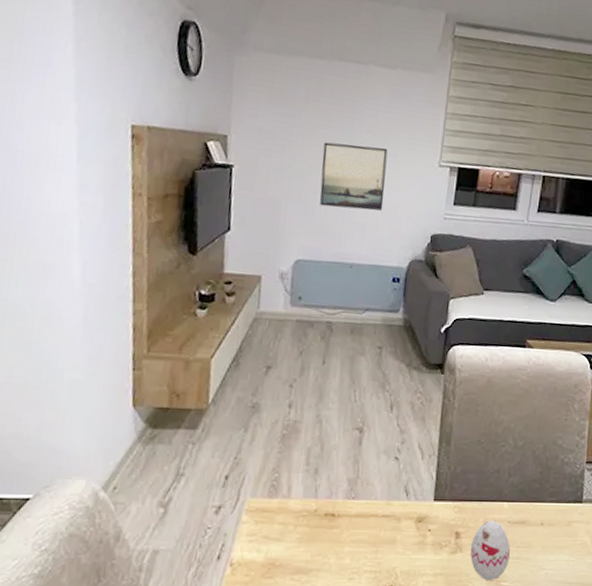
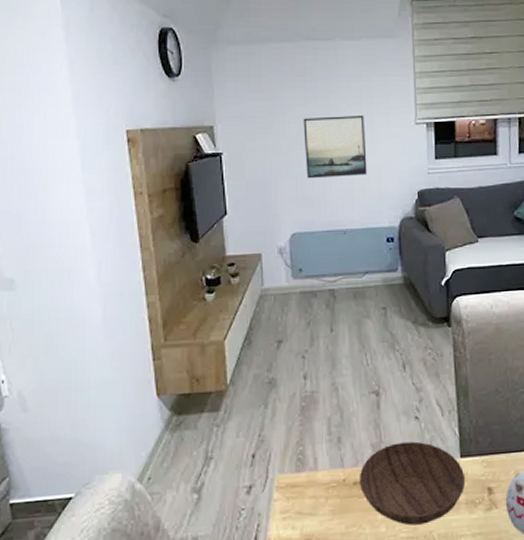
bowl: none [330,480,436,560] -> present [359,441,466,526]

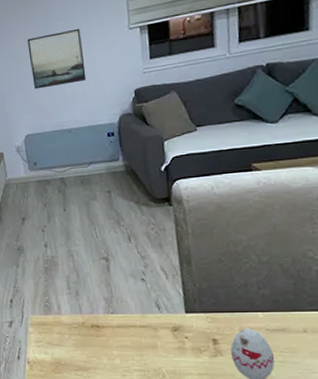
bowl: present [359,441,466,526] -> none [95,298,191,362]

